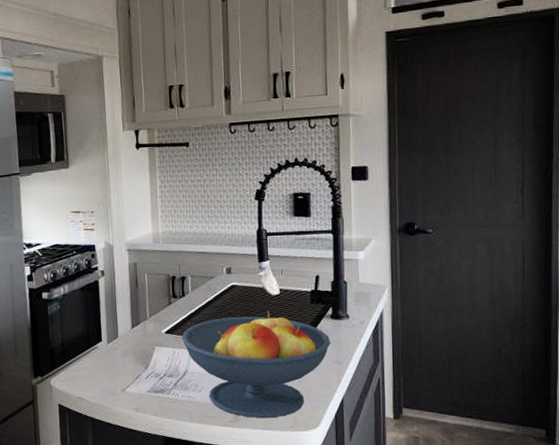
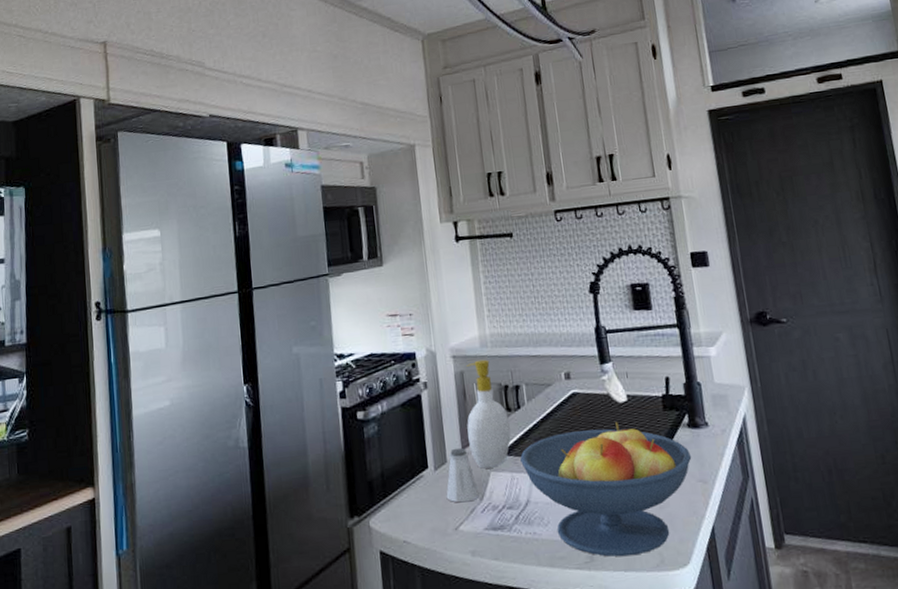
saltshaker: none [116,326,145,370] -> present [446,447,479,503]
soap bottle: none [137,253,175,344] -> present [466,359,511,469]

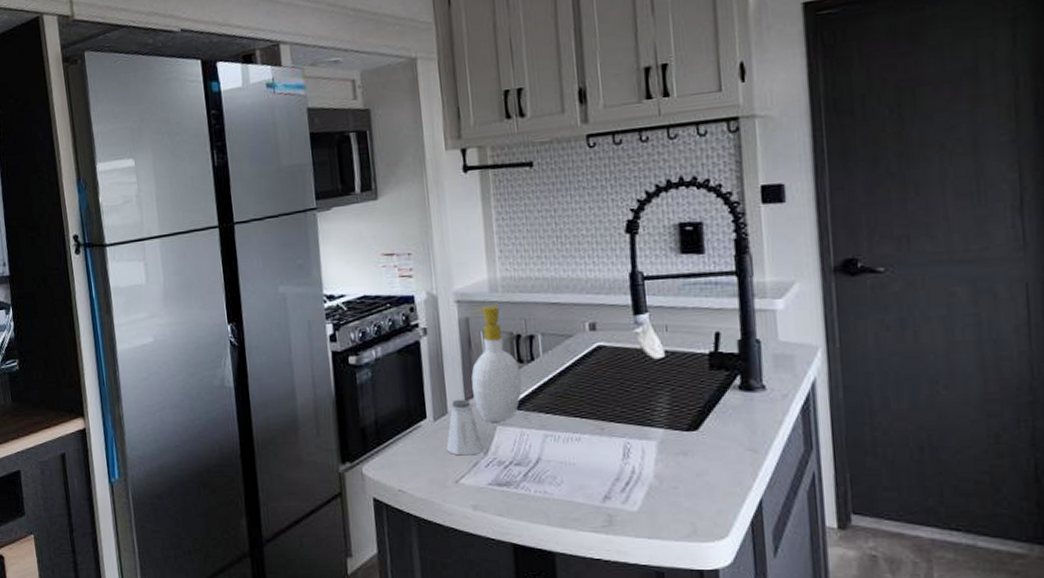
fruit bowl: present [520,422,692,557] -> none [532,380,741,524]

